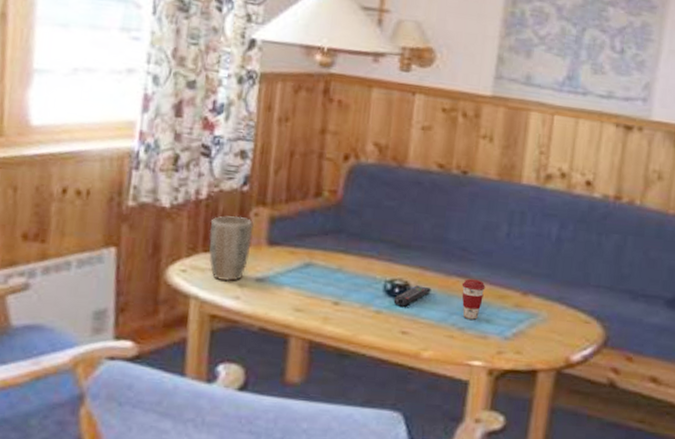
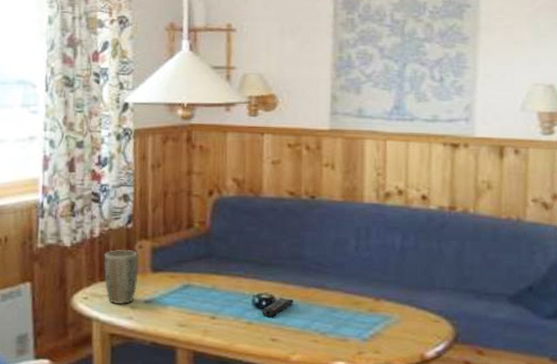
coffee cup: present [461,279,486,320] -> none [320,289,341,325]

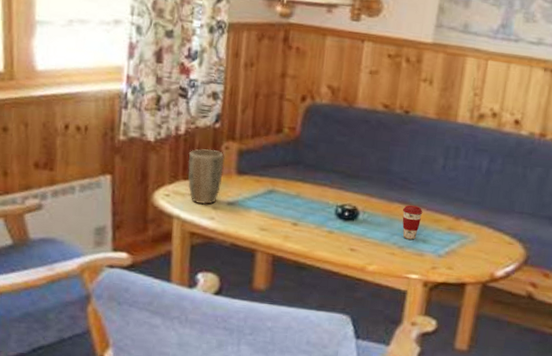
remote control: present [262,298,294,317] -> none [343,210,376,228]
coffee cup: none [320,289,341,325] -> present [402,205,423,240]

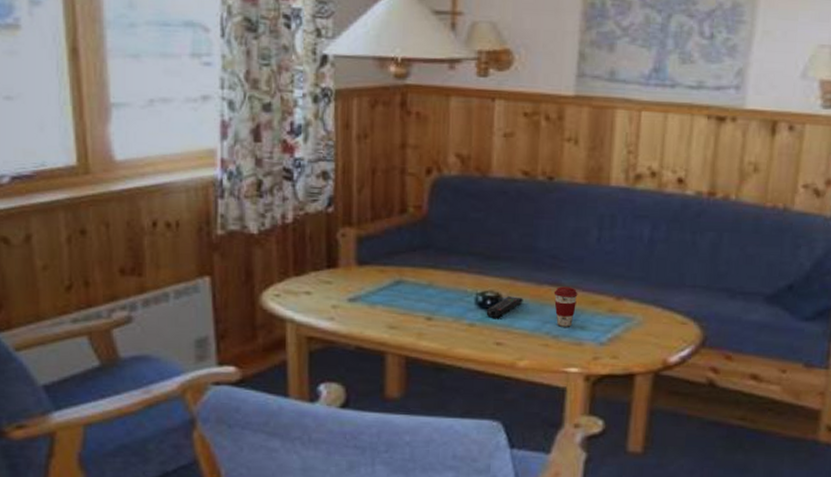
plant pot: present [188,149,224,205] -> none [298,237,341,304]
remote control: none [343,210,376,228] -> present [486,296,523,318]

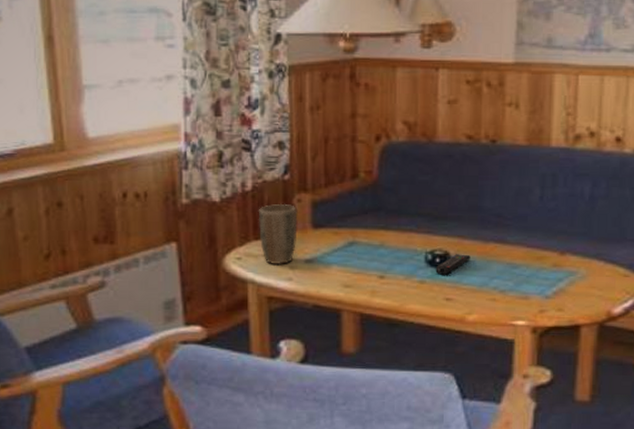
plant pot: none [298,237,341,304] -> present [258,203,298,265]
coffee cup: present [553,286,578,327] -> none [499,243,523,282]

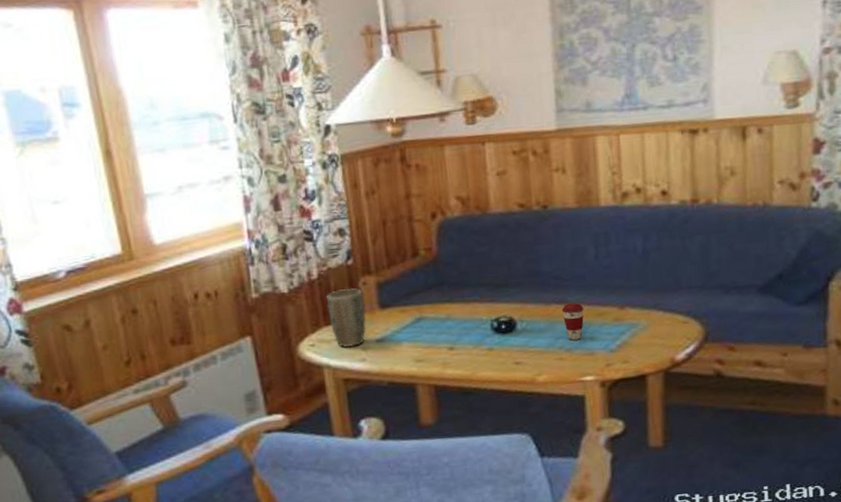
remote control: present [435,254,471,275] -> none [502,318,535,341]
coffee cup: none [499,243,523,282] -> present [561,303,584,340]

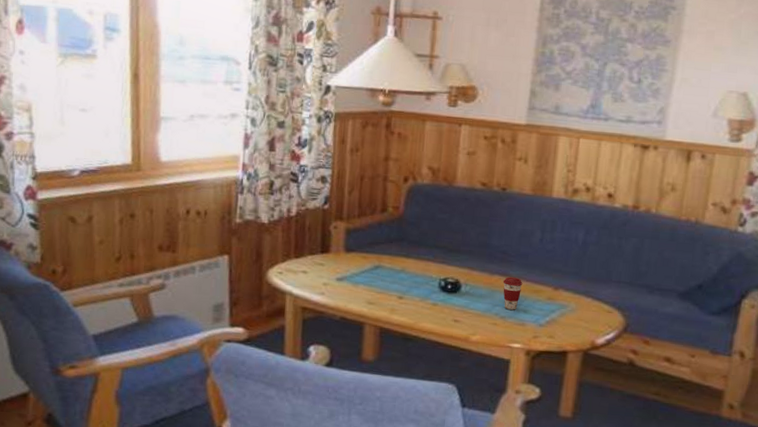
plant pot: present [326,287,366,348] -> none [299,228,333,281]

